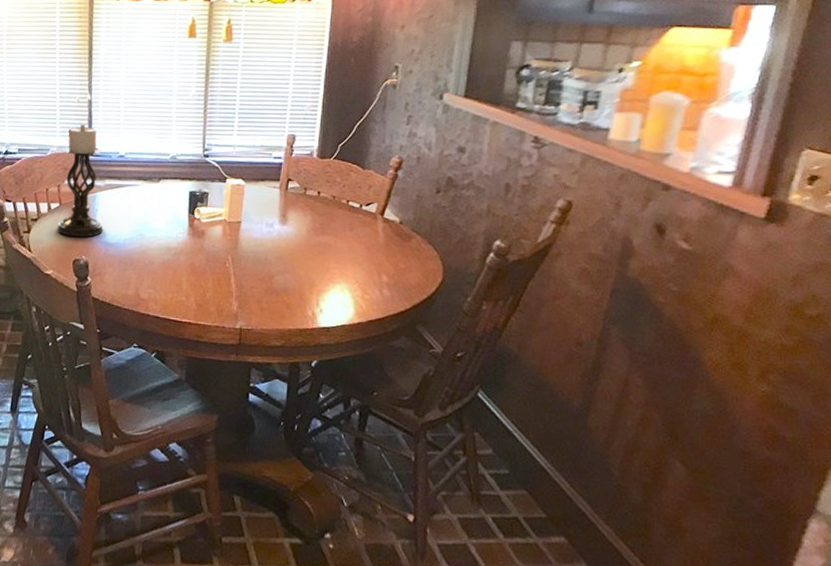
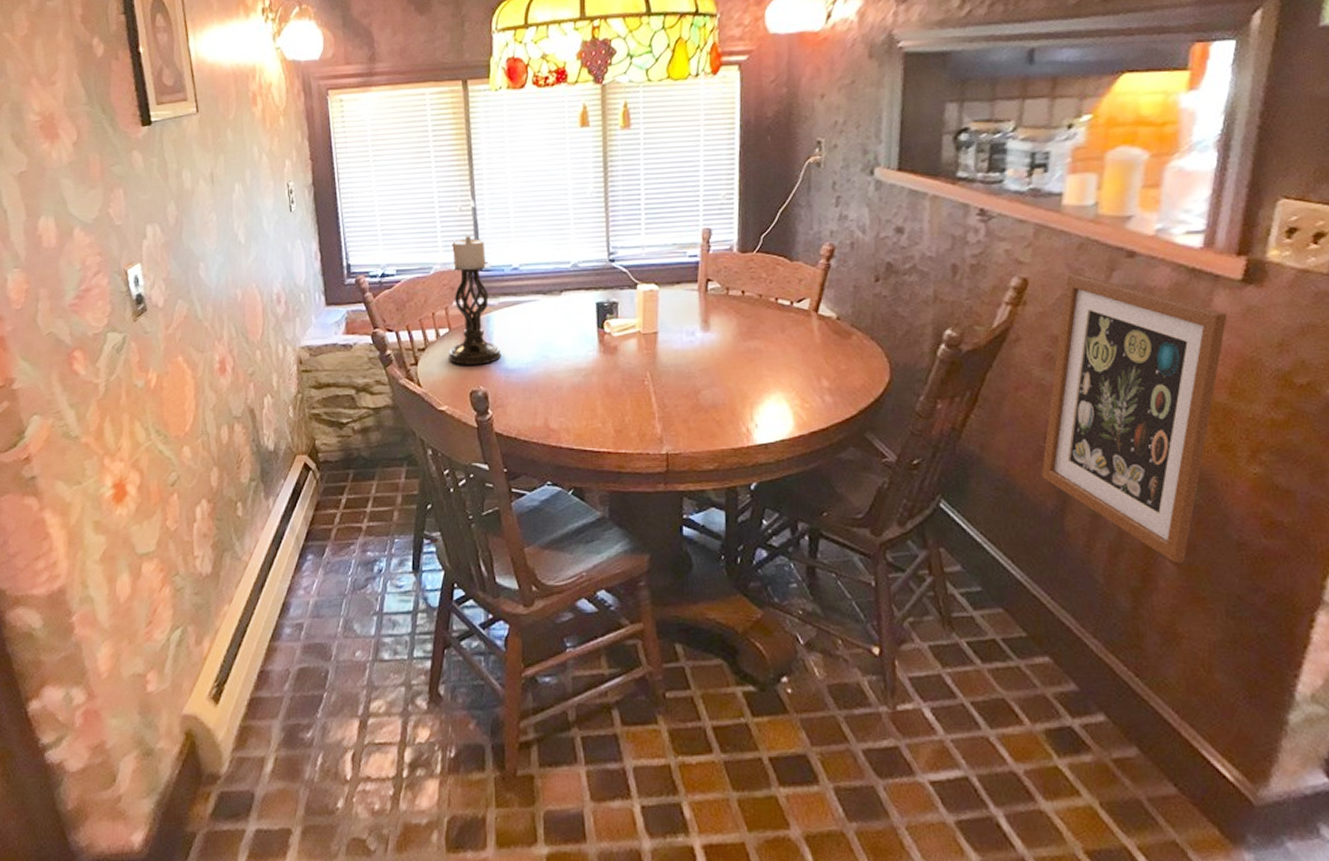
wall art: none [570,199,749,466] -> present [1041,272,1228,564]

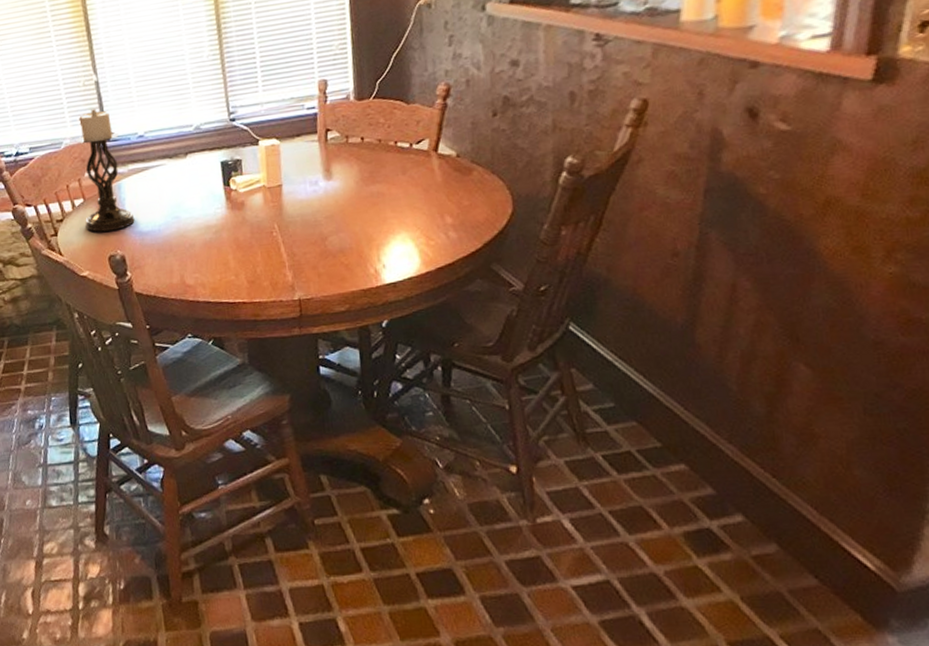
wall art: present [1041,272,1228,564] -> none [669,88,858,367]

